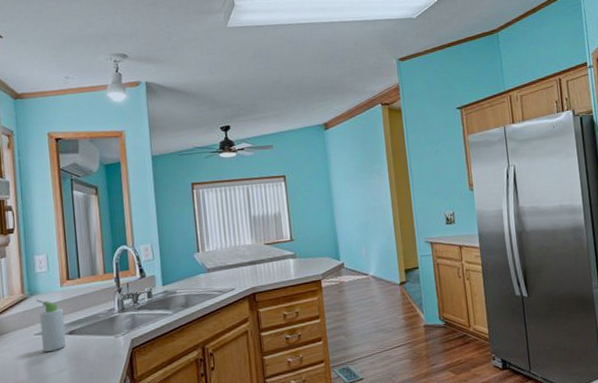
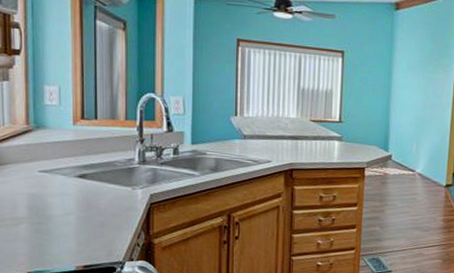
bottle: present [36,299,67,352] -> none [43,134,76,192]

